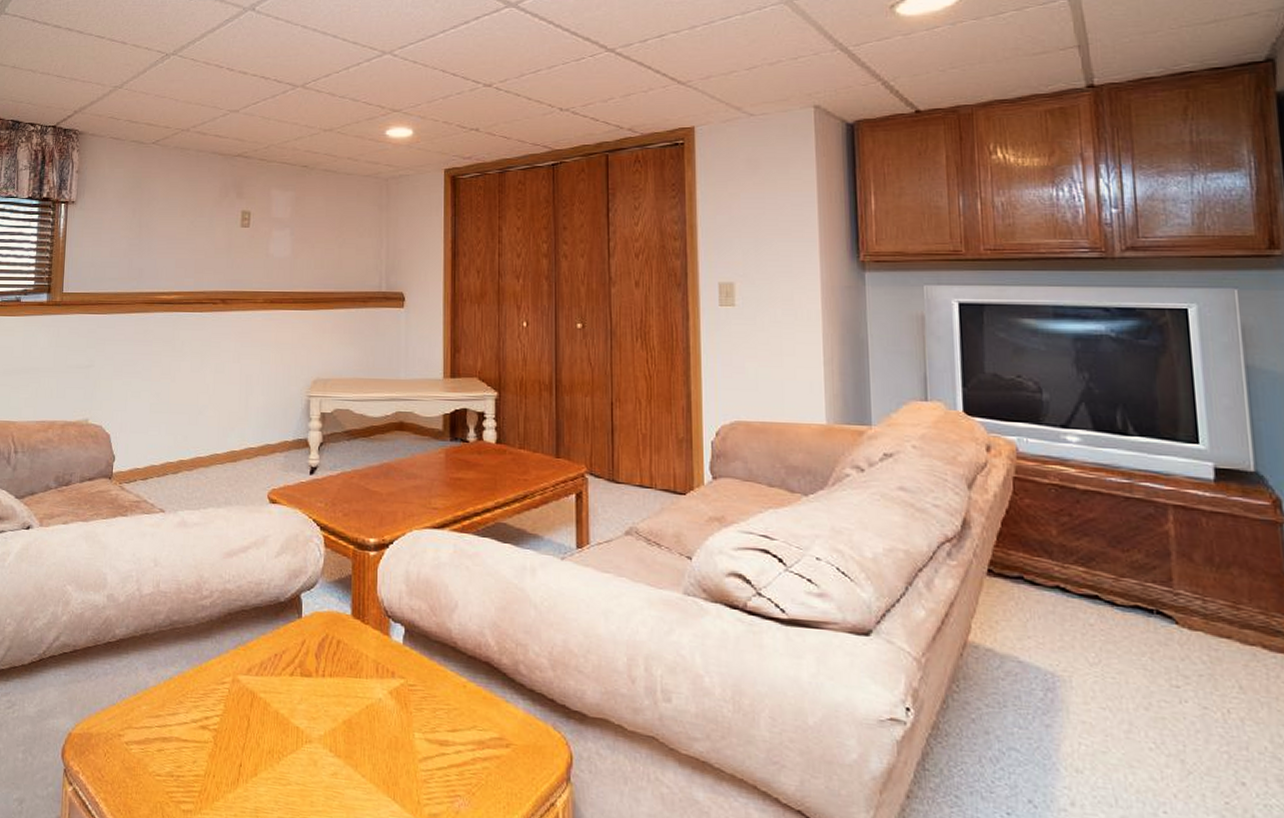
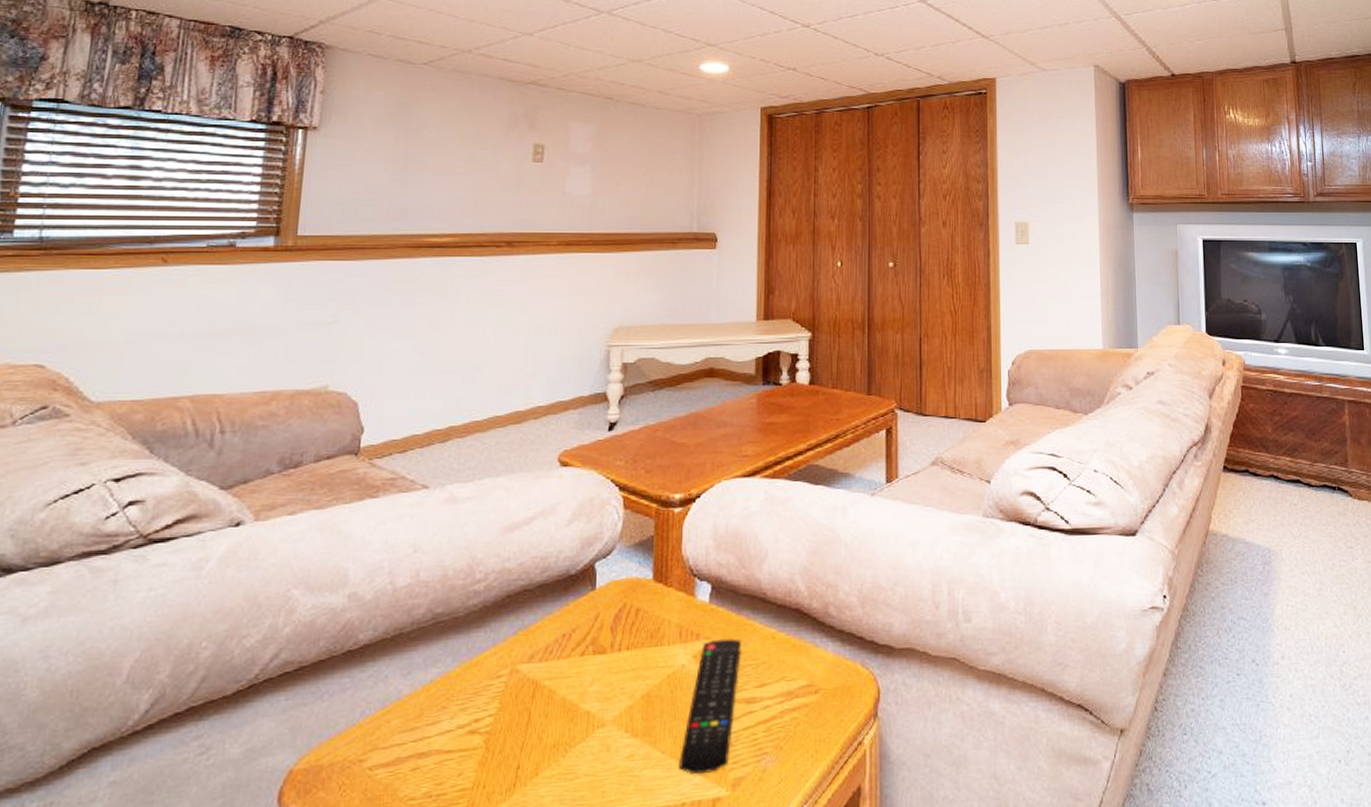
remote control: none [378,679,433,804] -> present [679,638,741,774]

